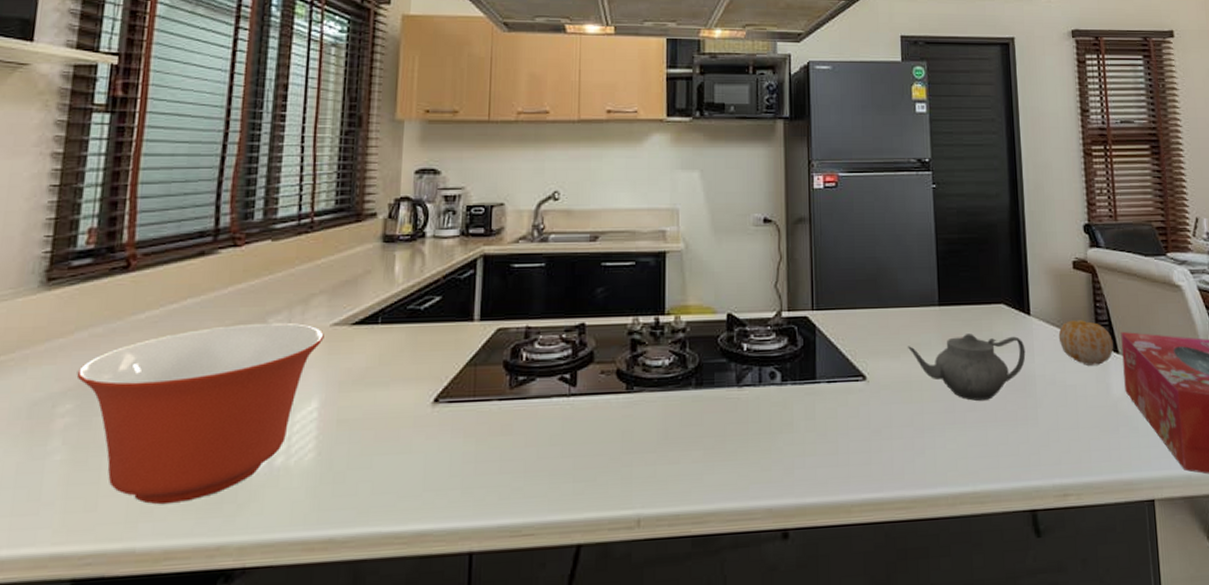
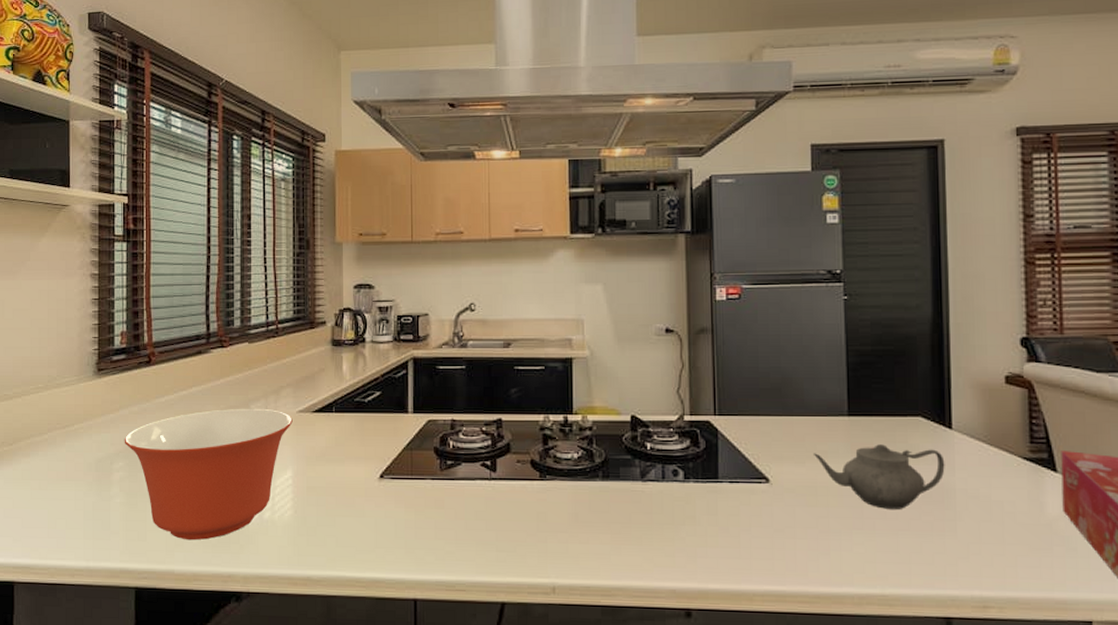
fruit: present [1058,320,1113,366] -> none [984,436,1051,483]

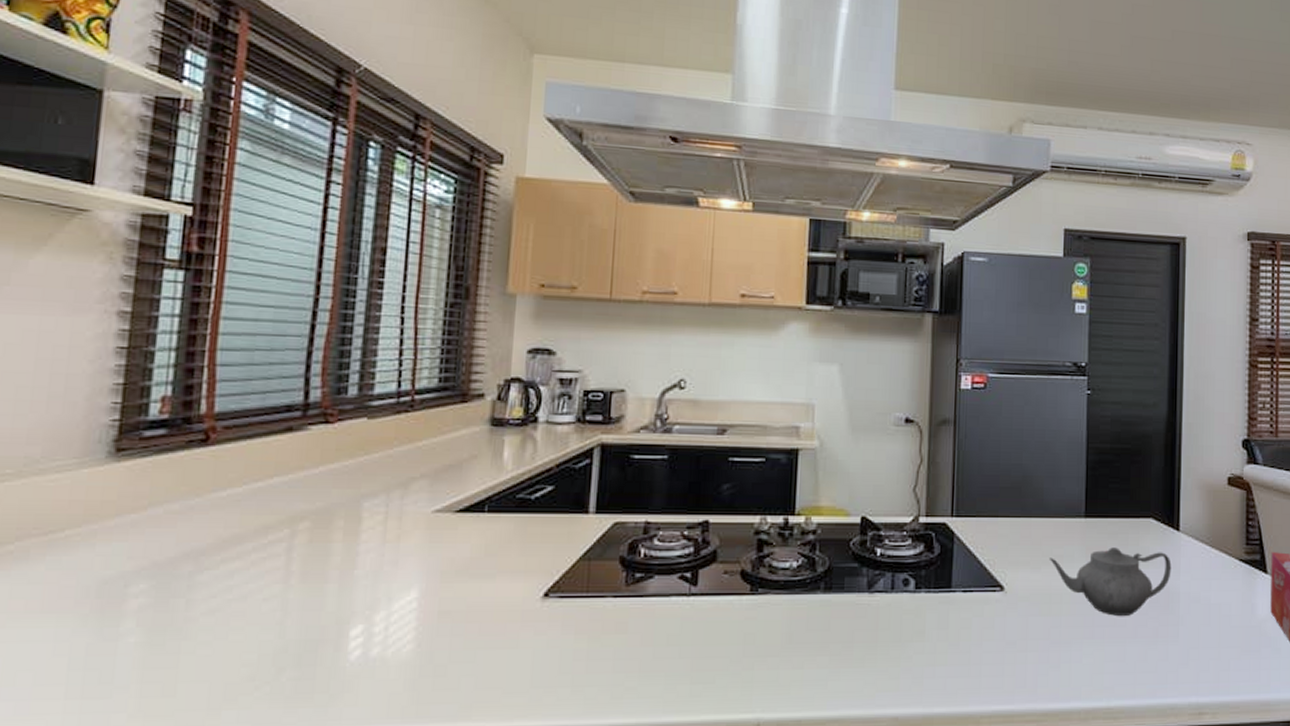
mixing bowl: present [124,408,293,541] -> none [151,506,425,693]

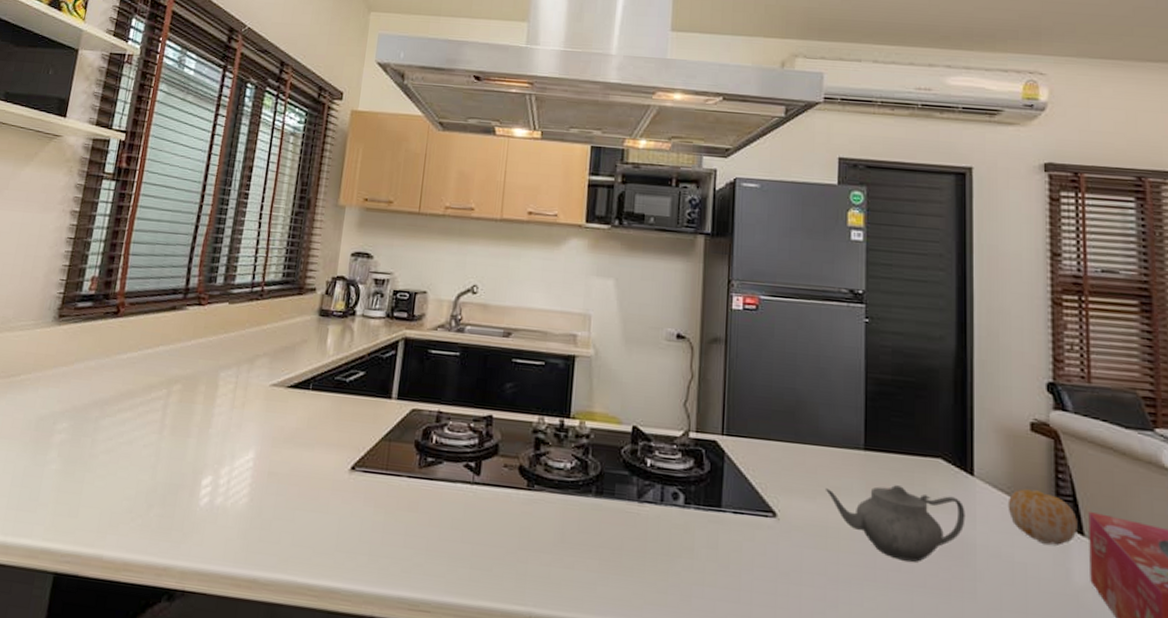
fruit: none [1207,538,1262,585] -> present [1007,489,1078,546]

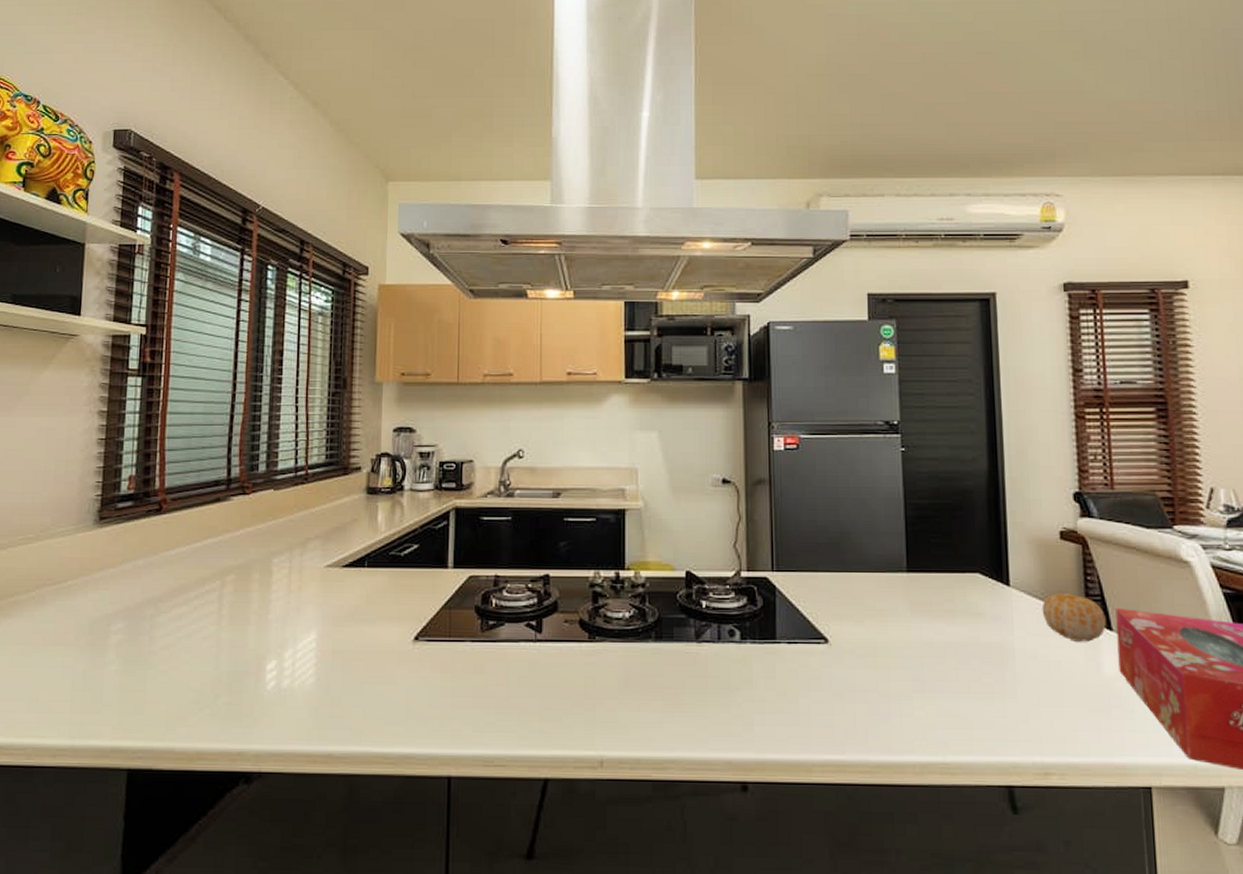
teapot: present [826,485,965,562] -> none [873,602,1004,671]

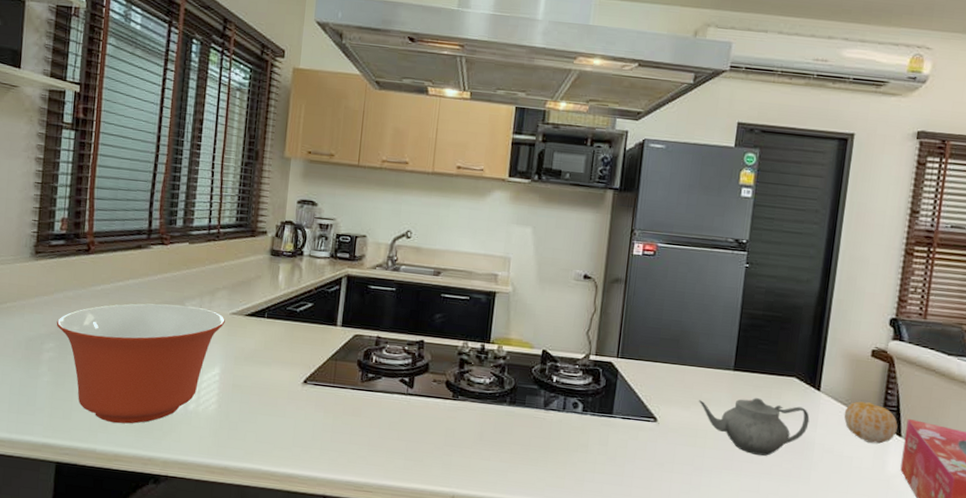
mixing bowl: none [125,562,320,713] -> present [56,303,225,424]
teapot: none [873,602,1004,671] -> present [699,398,810,456]

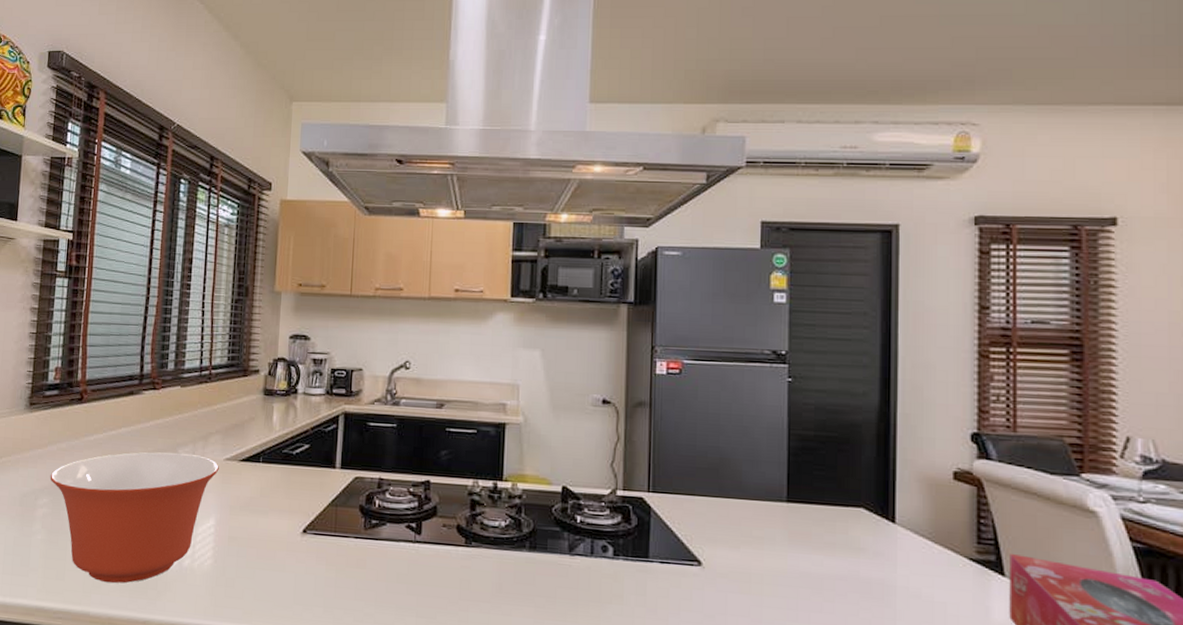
teapot: present [699,398,810,456] -> none [749,534,886,604]
fruit: present [843,401,898,444] -> none [928,534,998,586]

